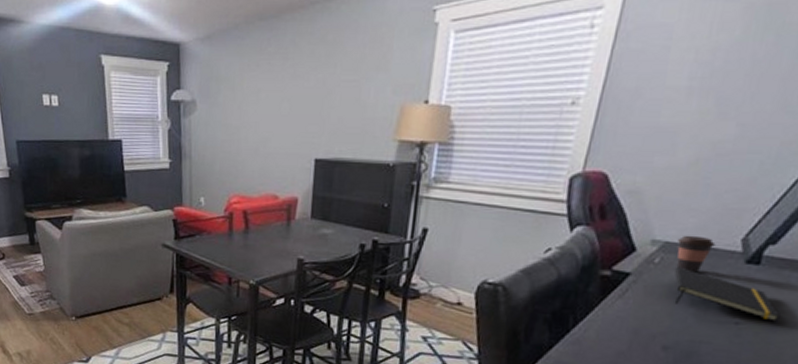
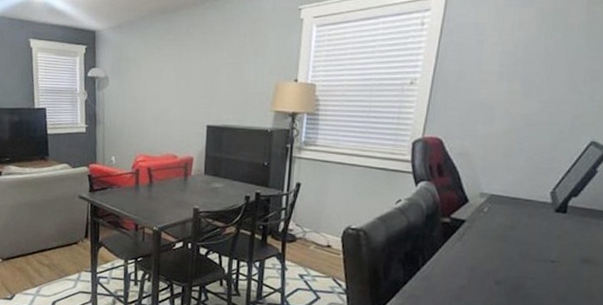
notepad: present [674,266,780,322] -> none [500,215,586,260]
coffee cup: present [676,235,716,273] -> none [500,189,530,220]

